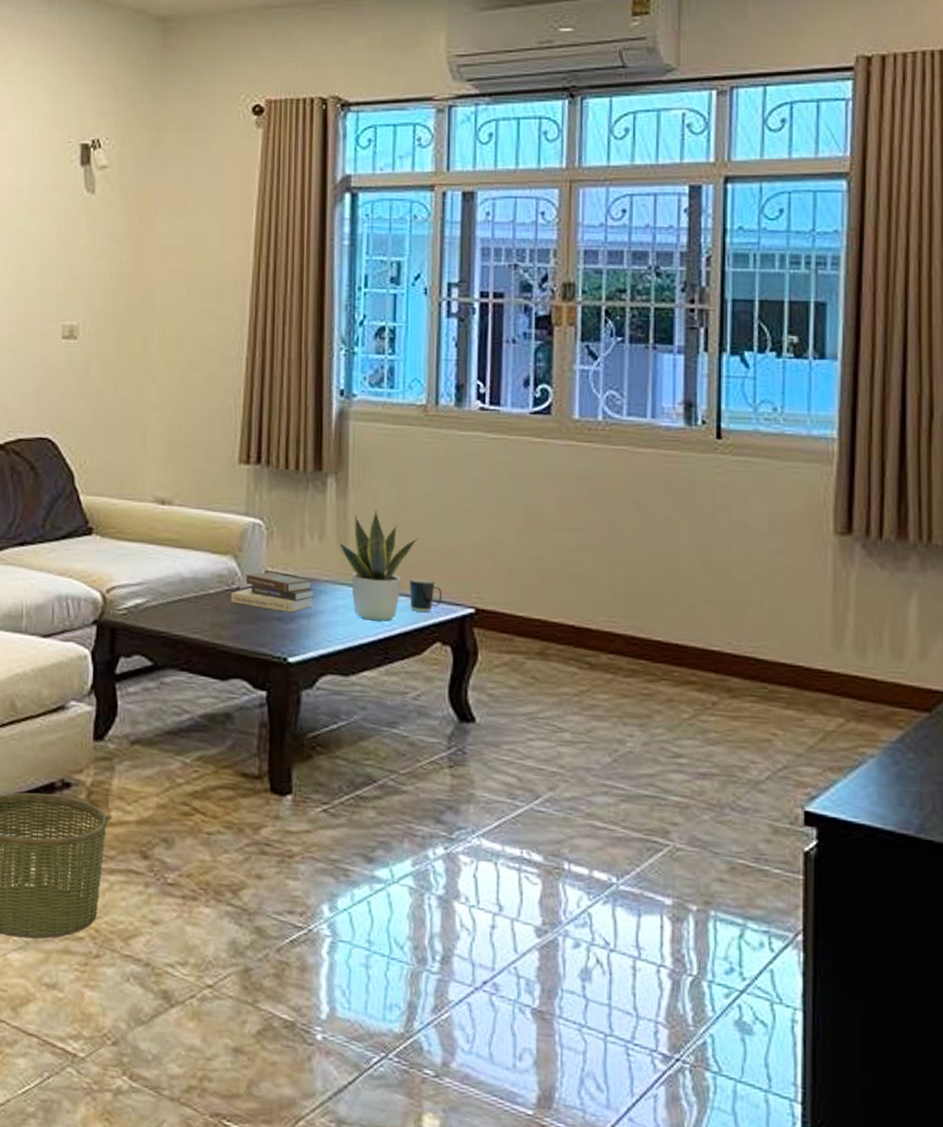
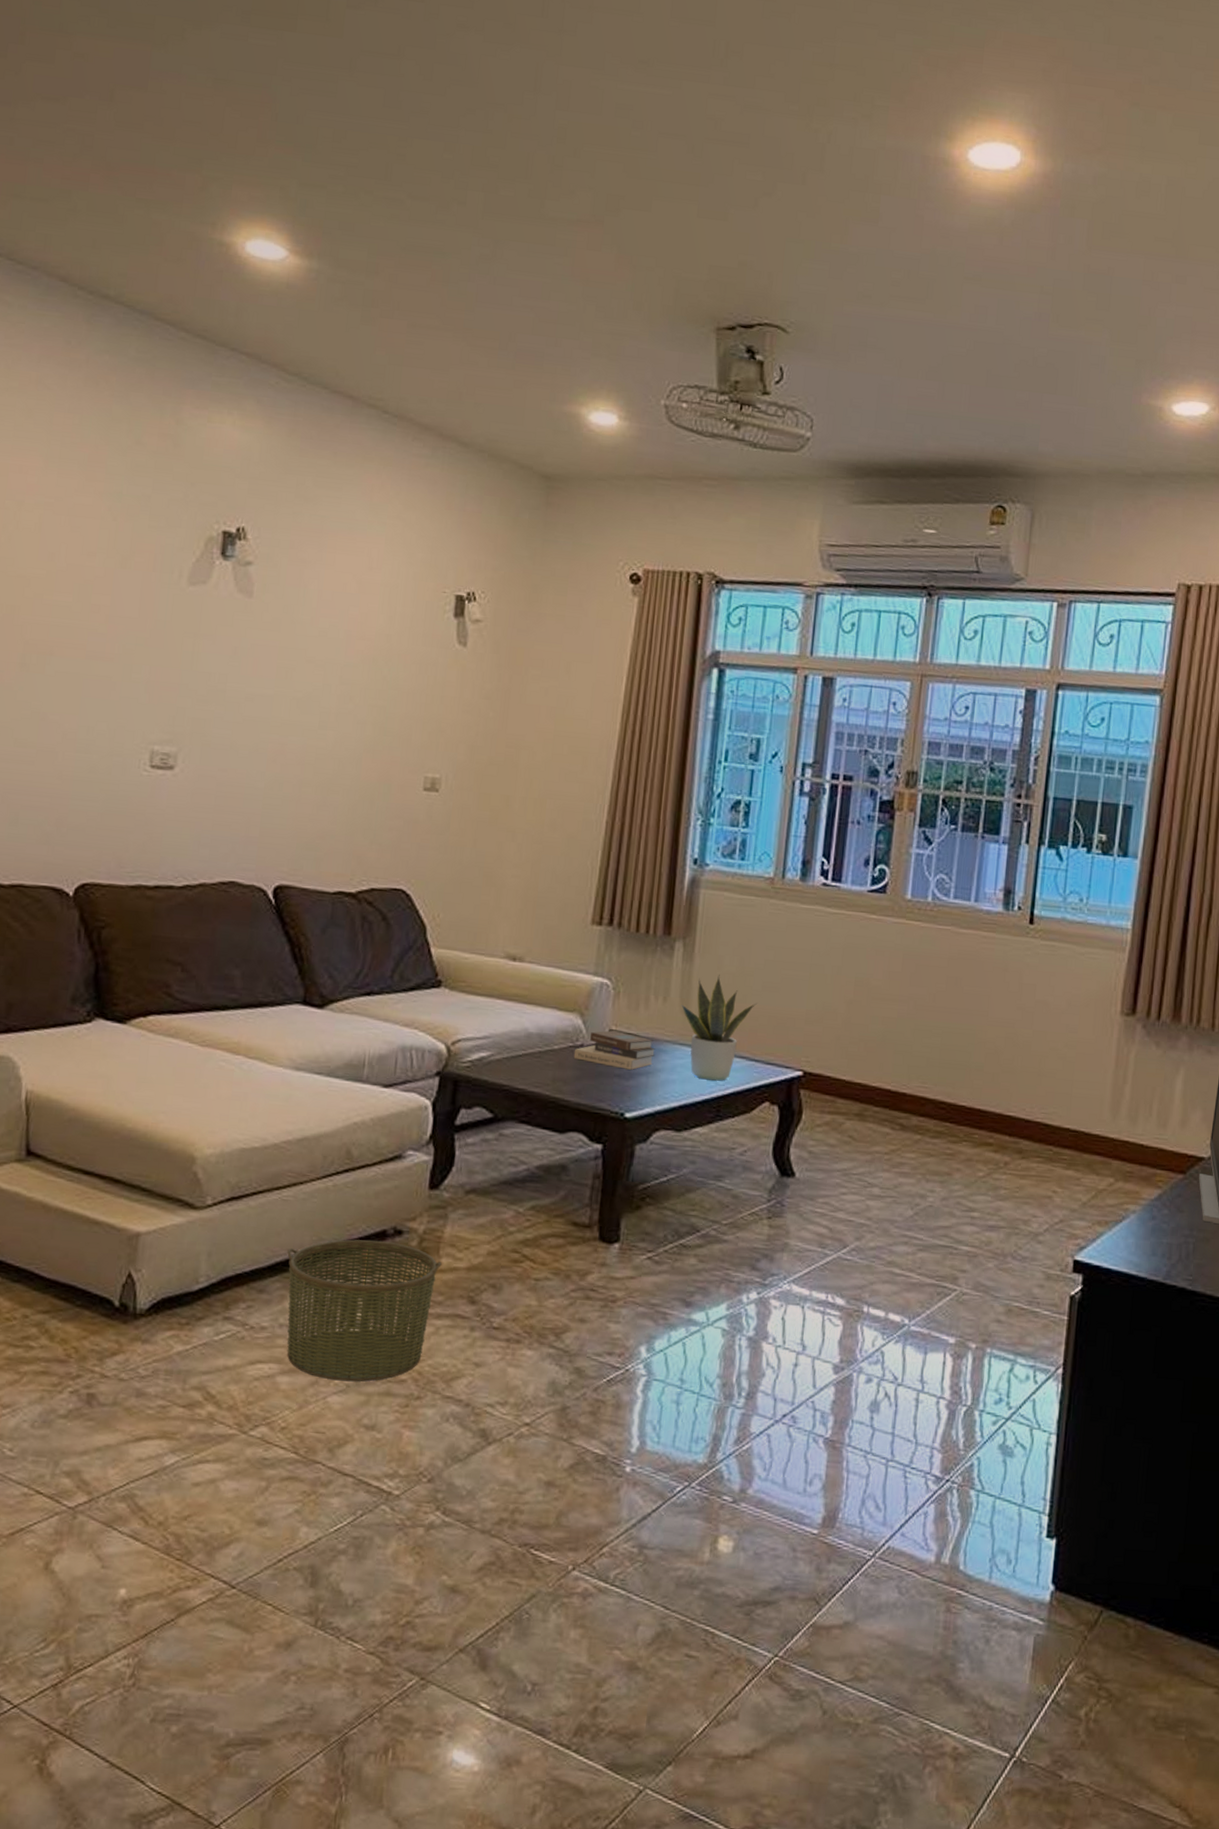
mug: present [409,577,442,612] -> none [743,1041,774,1074]

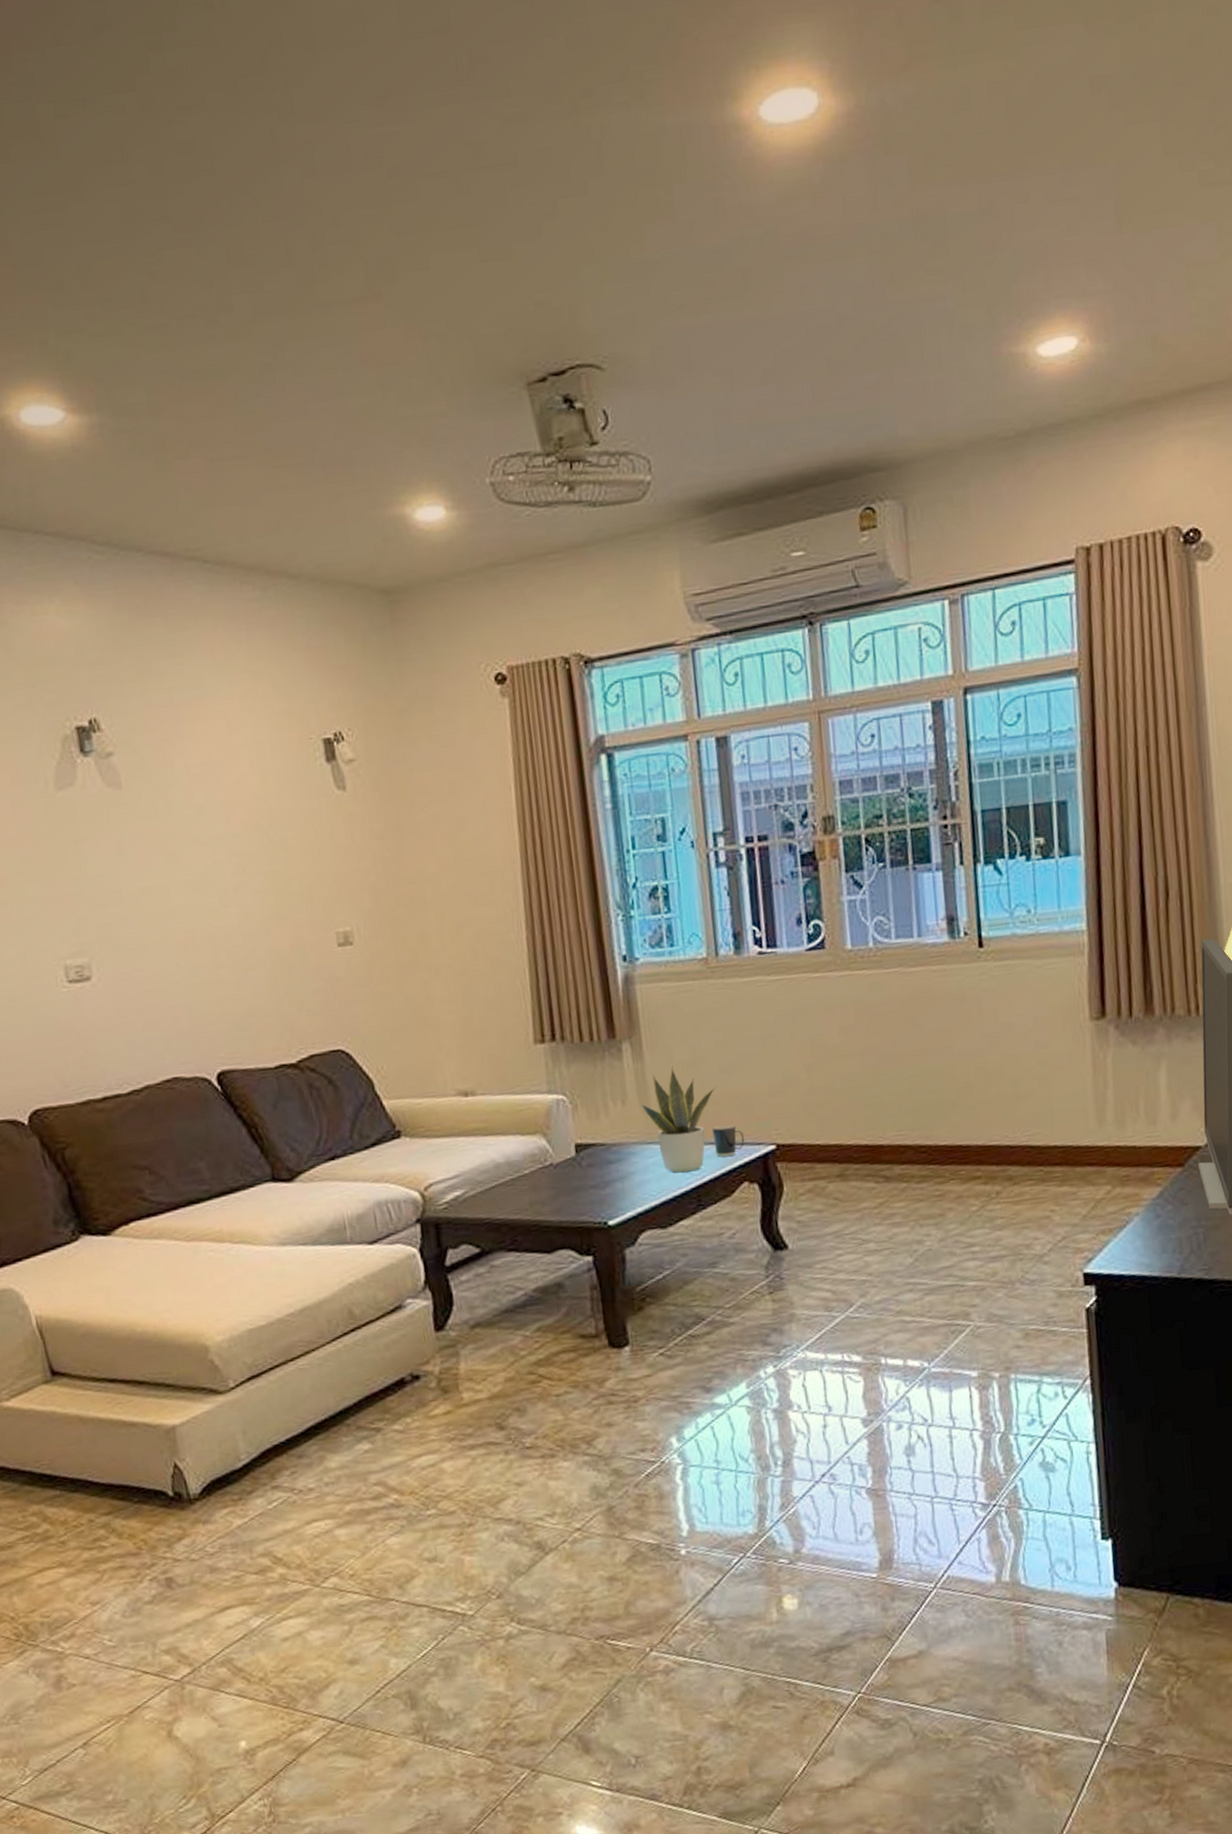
basket: present [287,1239,442,1382] -> none [316,1387,465,1524]
books: present [573,1030,655,1070] -> none [545,1143,625,1180]
mug: none [743,1041,774,1074] -> present [712,1124,744,1157]

